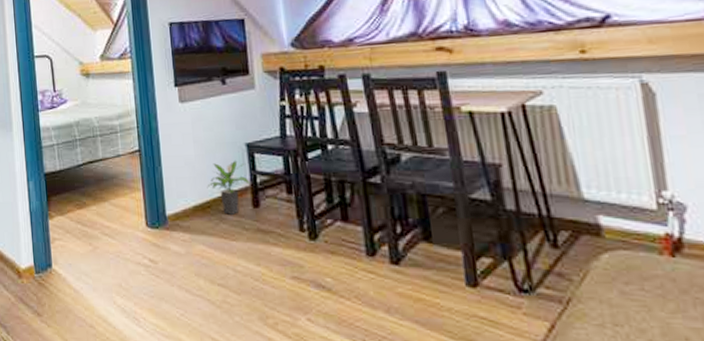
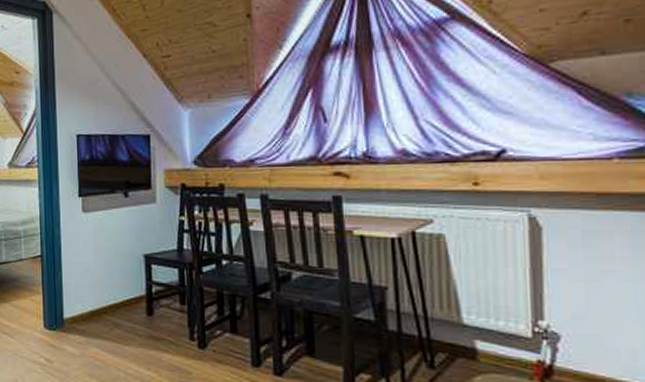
potted plant: present [207,160,251,215] -> none [104,269,147,321]

